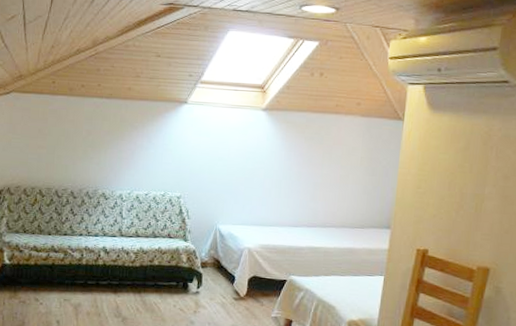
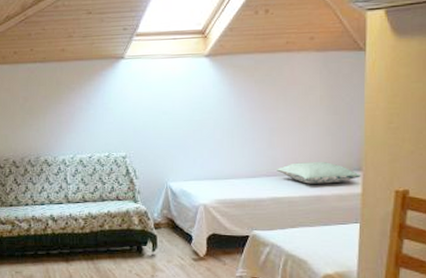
pillow: none [317,216,389,239] -> present [277,162,361,184]

